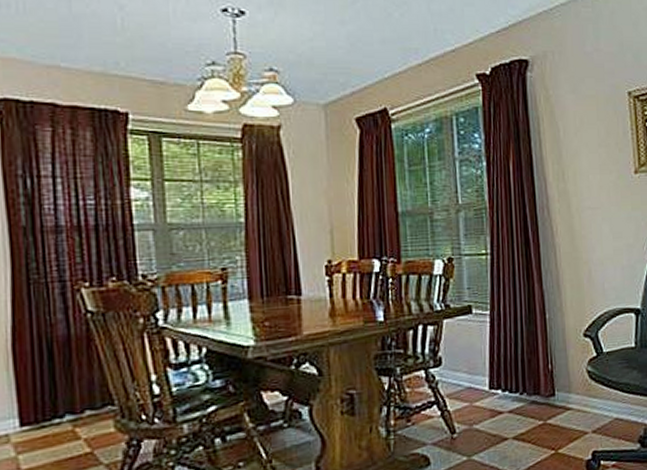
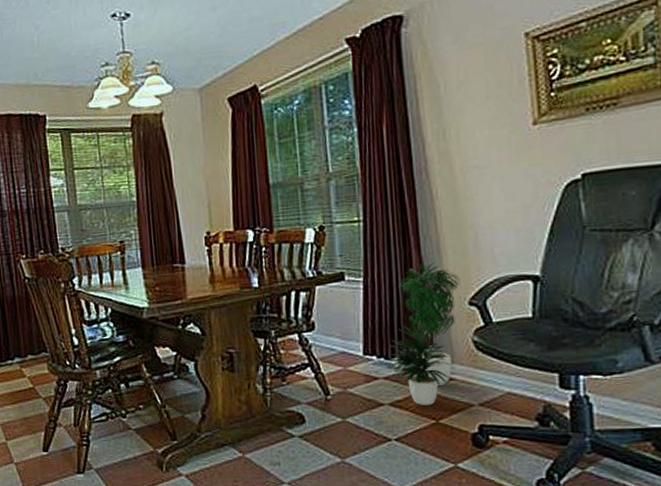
potted plant: none [510,292,577,437] -> present [386,259,461,405]

